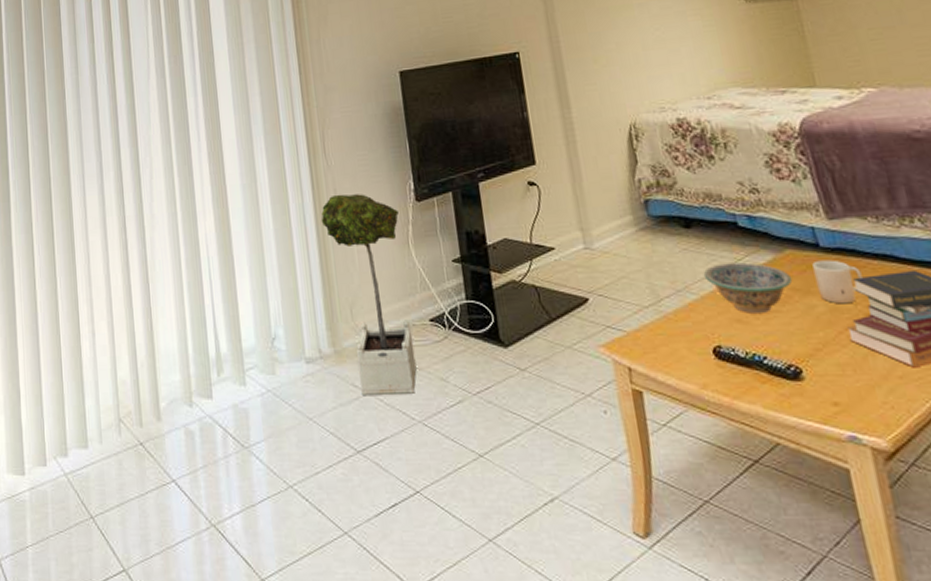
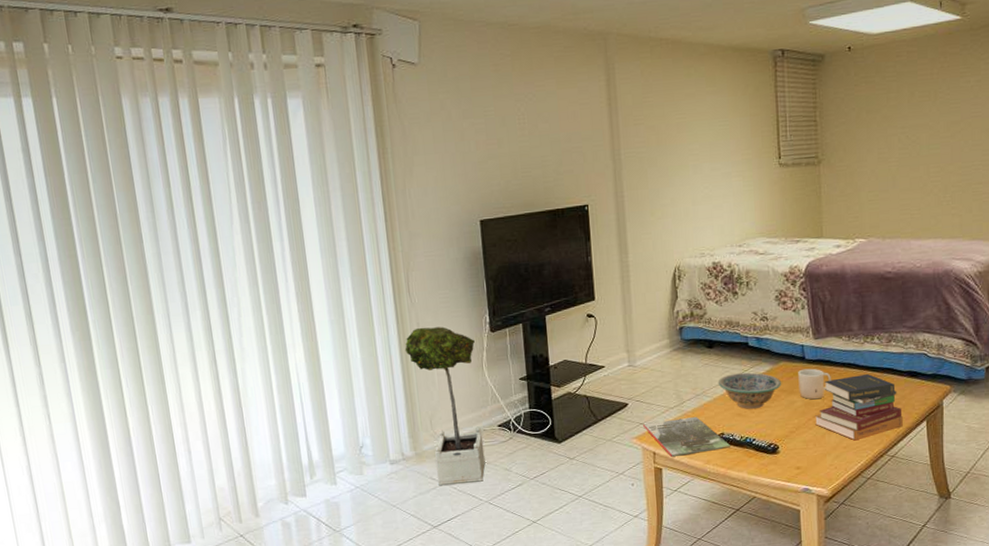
magazine: none [611,320,733,375] -> present [643,416,730,457]

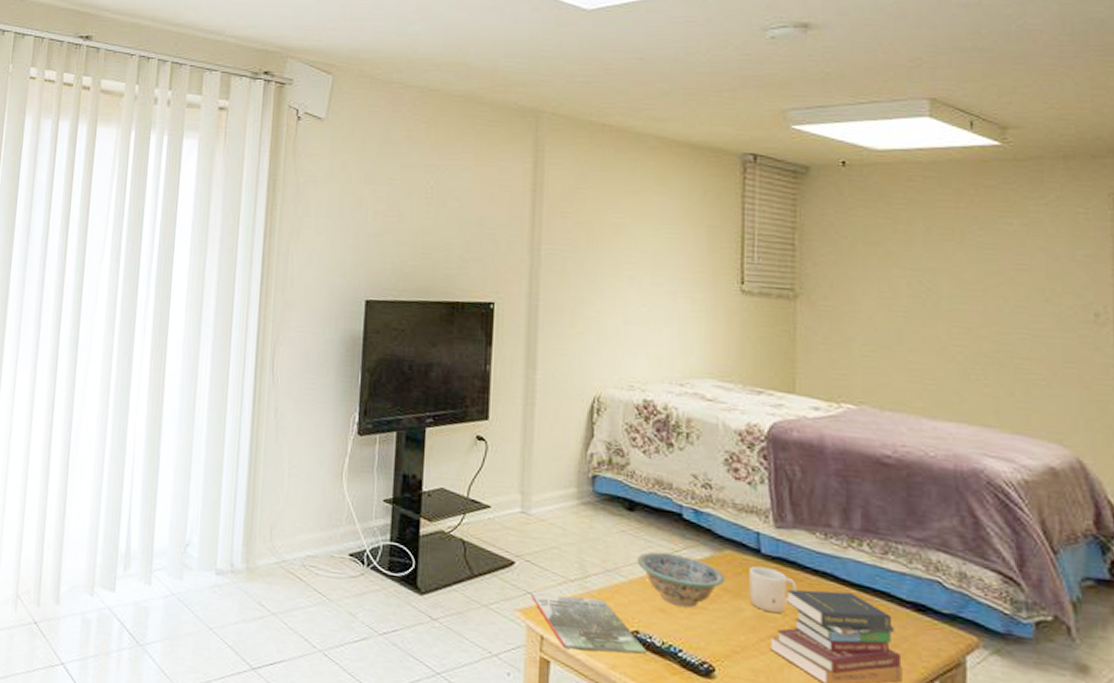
potted tree: present [404,327,486,485] -> none [256,413,338,623]

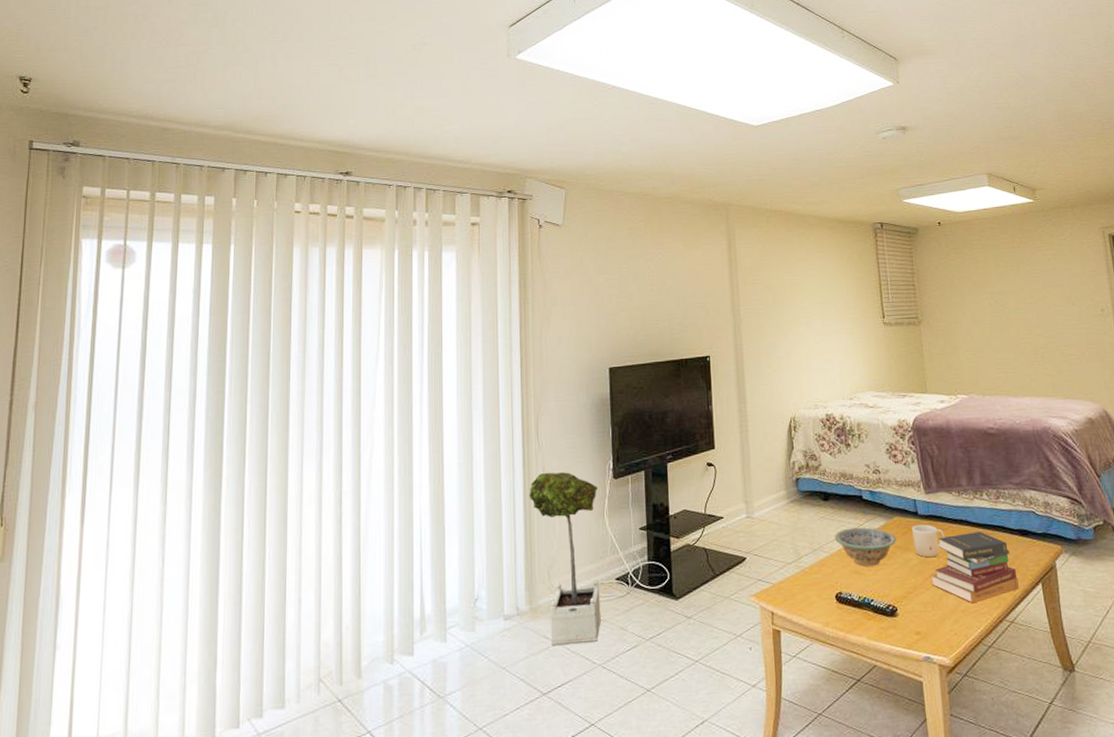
potted tree: none [256,413,338,623] -> present [528,472,601,645]
magazine: present [531,594,646,654] -> none [761,573,849,618]

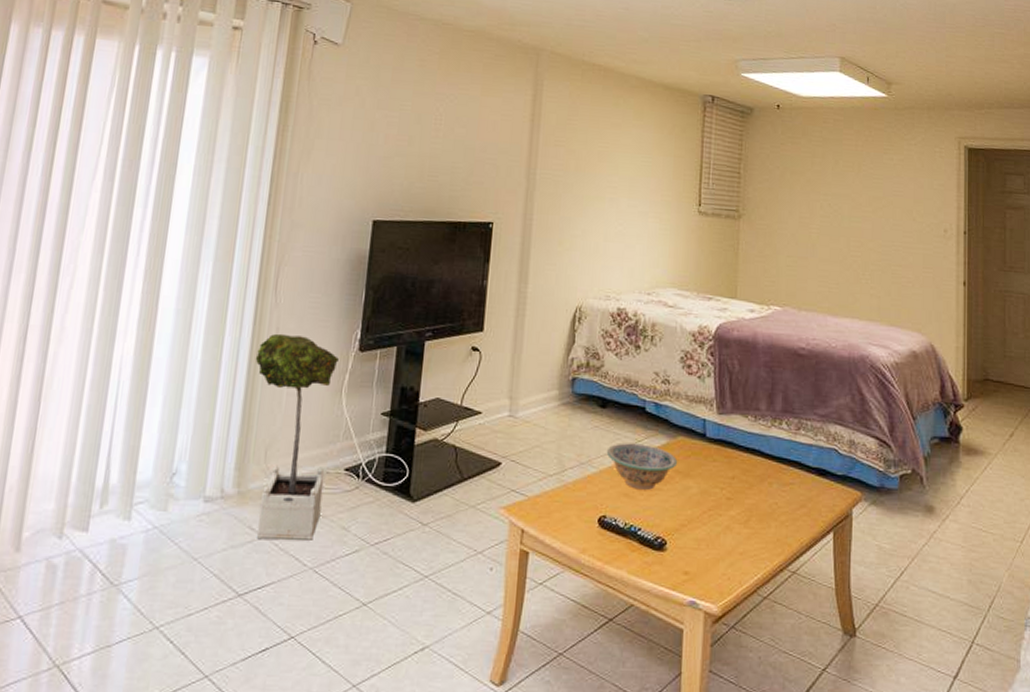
mug: present [912,524,945,558] -> none [695,448,733,488]
books: present [931,531,1019,604] -> none [710,464,808,547]

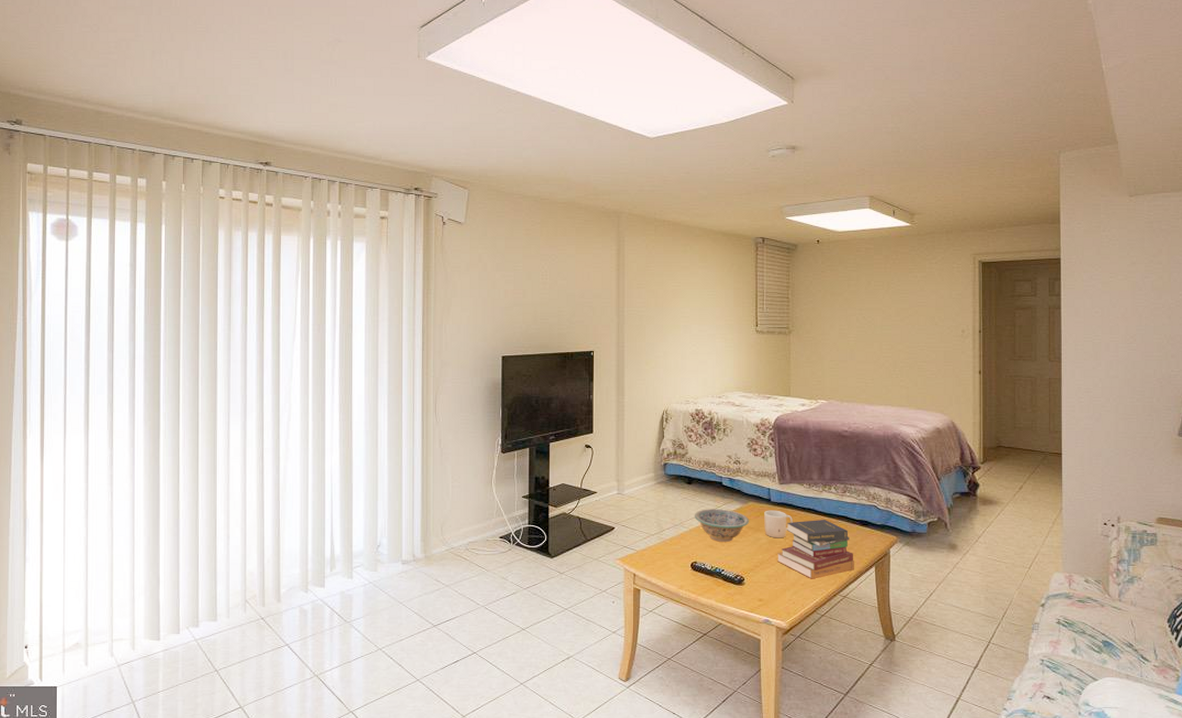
potted tree: present [255,333,339,540] -> none [426,443,487,587]
mug: none [695,448,733,488] -> present [764,510,793,538]
books: none [710,464,808,547] -> present [777,519,854,579]

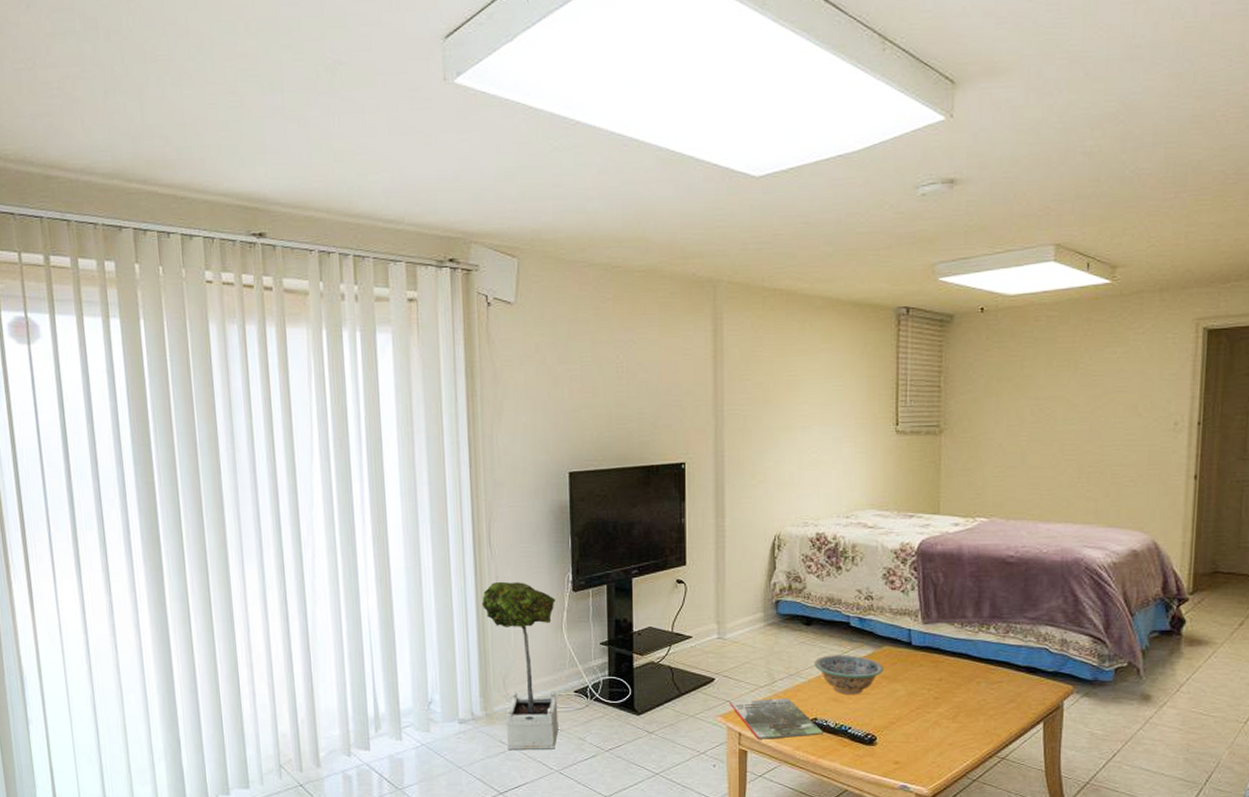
potted tree: none [426,443,487,587] -> present [481,581,559,750]
magazine: none [627,544,701,579] -> present [730,697,823,739]
mug: present [764,510,793,538] -> none [902,655,939,690]
books: present [777,519,854,579] -> none [919,665,1017,738]

